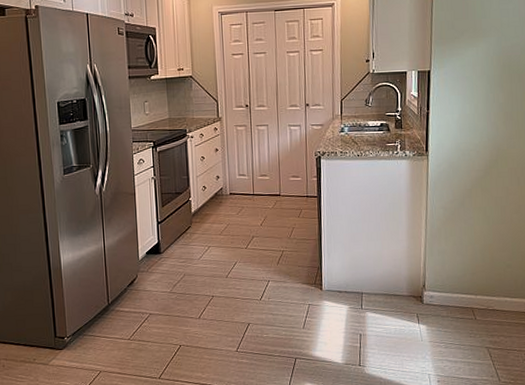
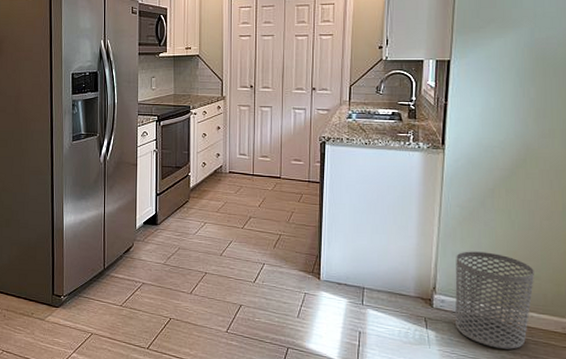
waste bin: none [441,247,507,333] -> present [455,251,534,350]

